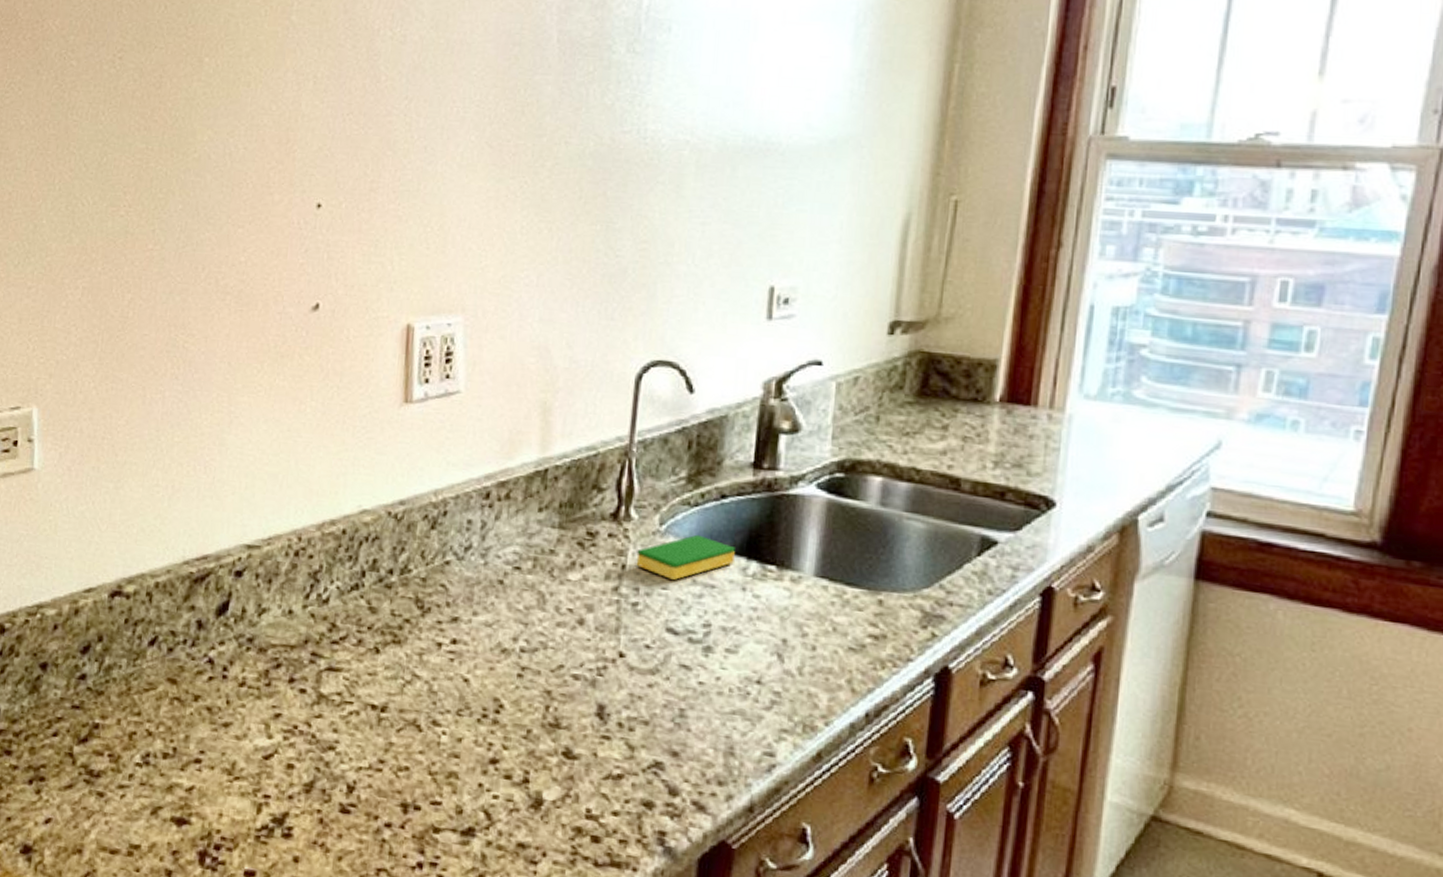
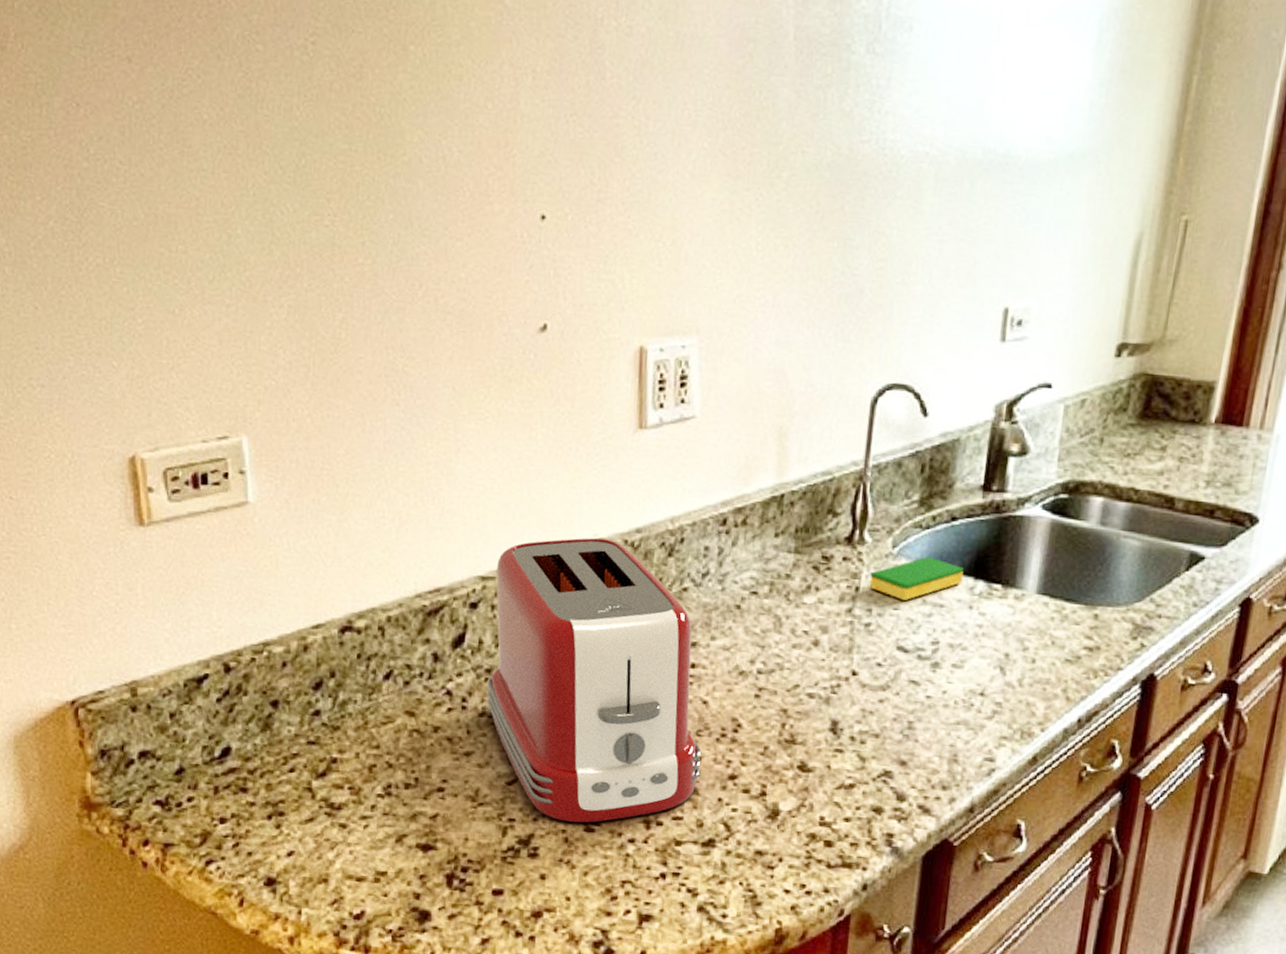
toaster: none [247,508,462,804] -> present [486,537,702,823]

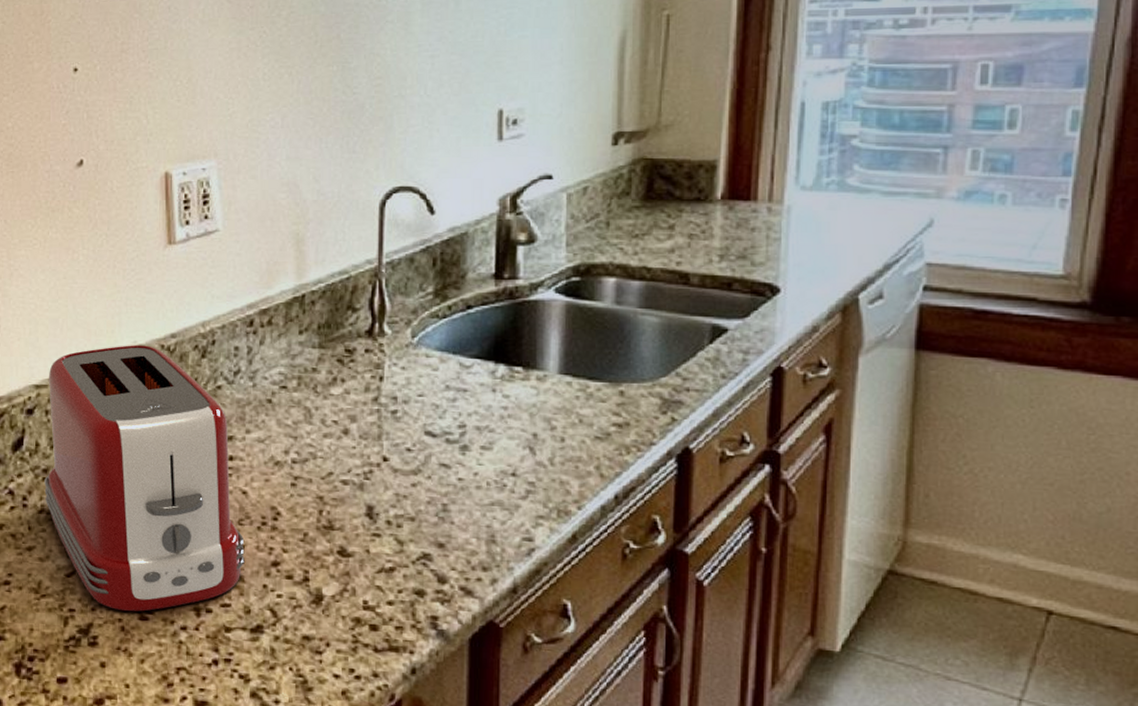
dish sponge: present [869,556,964,600] -> none [392,344,483,387]

